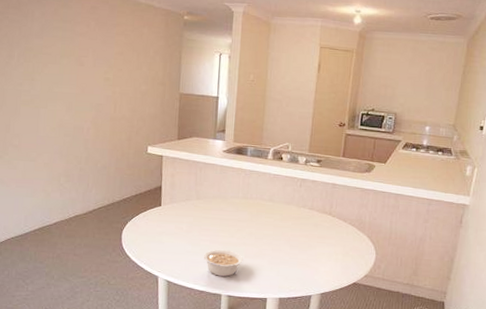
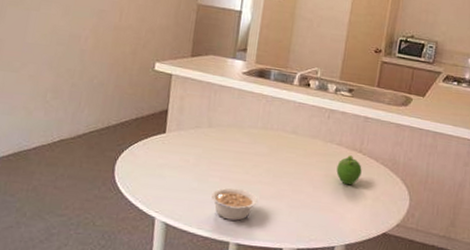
fruit: none [310,218,332,244] -> present [336,155,362,186]

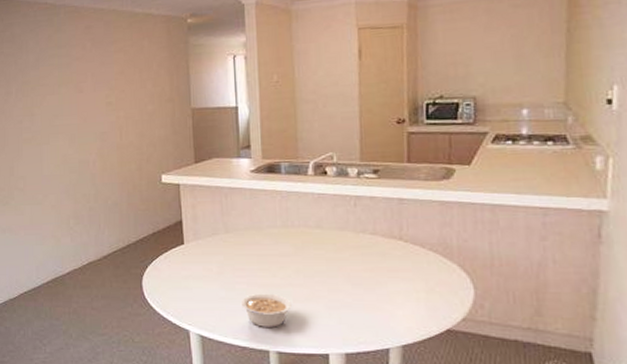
fruit: present [336,155,362,186] -> none [375,244,407,278]

